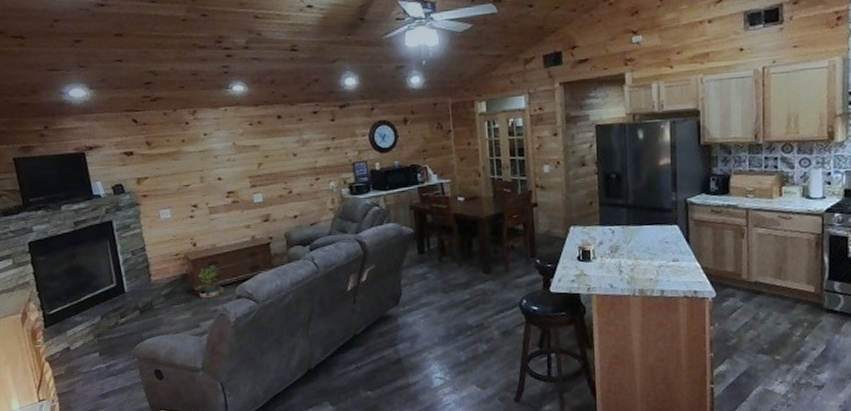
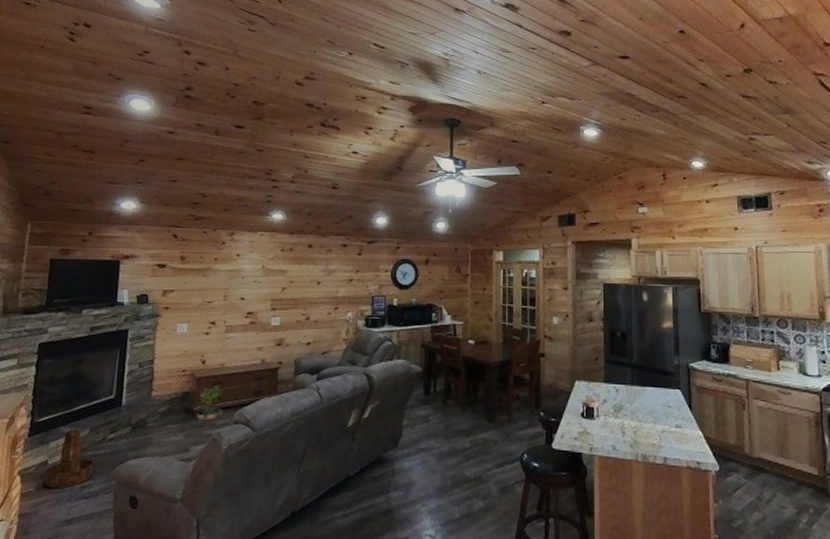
basket: none [69,318,114,370] -> present [43,430,94,489]

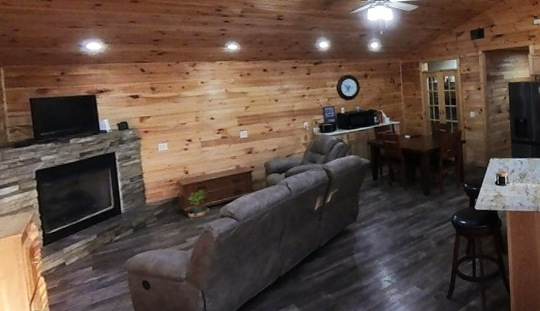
basket: present [43,430,94,489] -> none [64,236,106,283]

